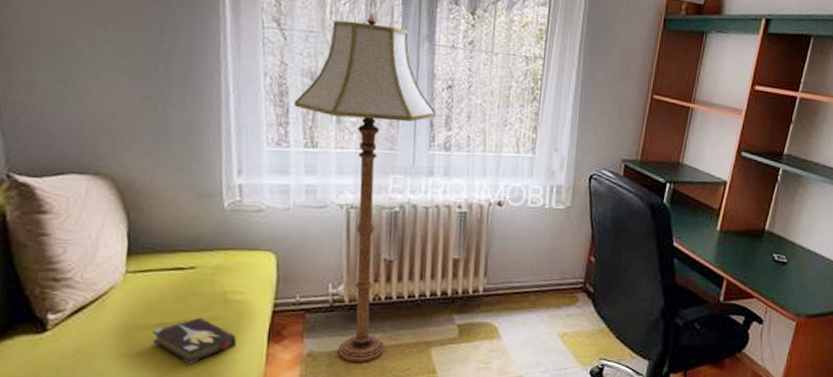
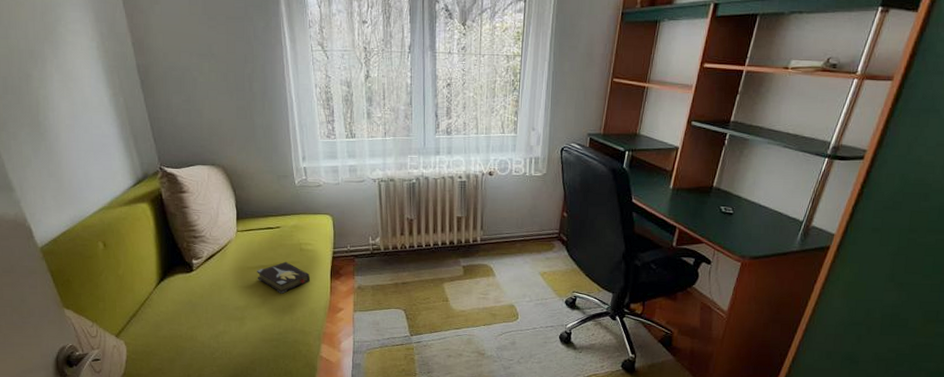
floor lamp: present [294,13,437,362] -> none [337,32,440,293]

